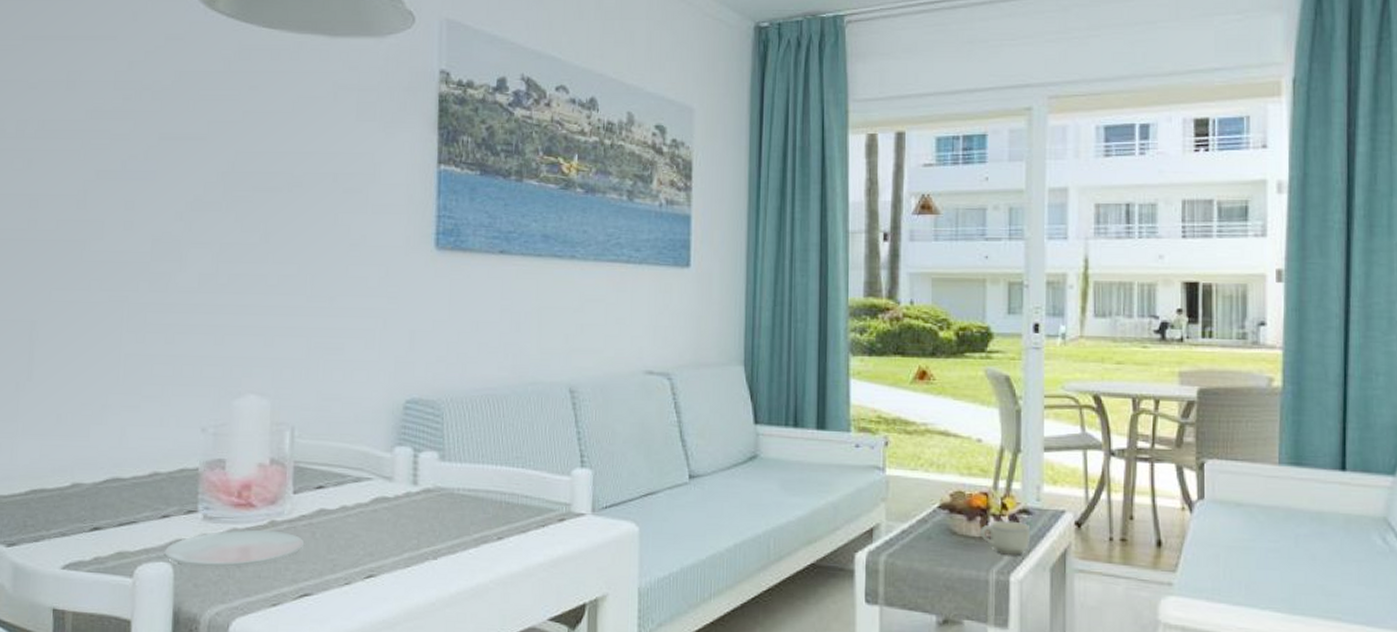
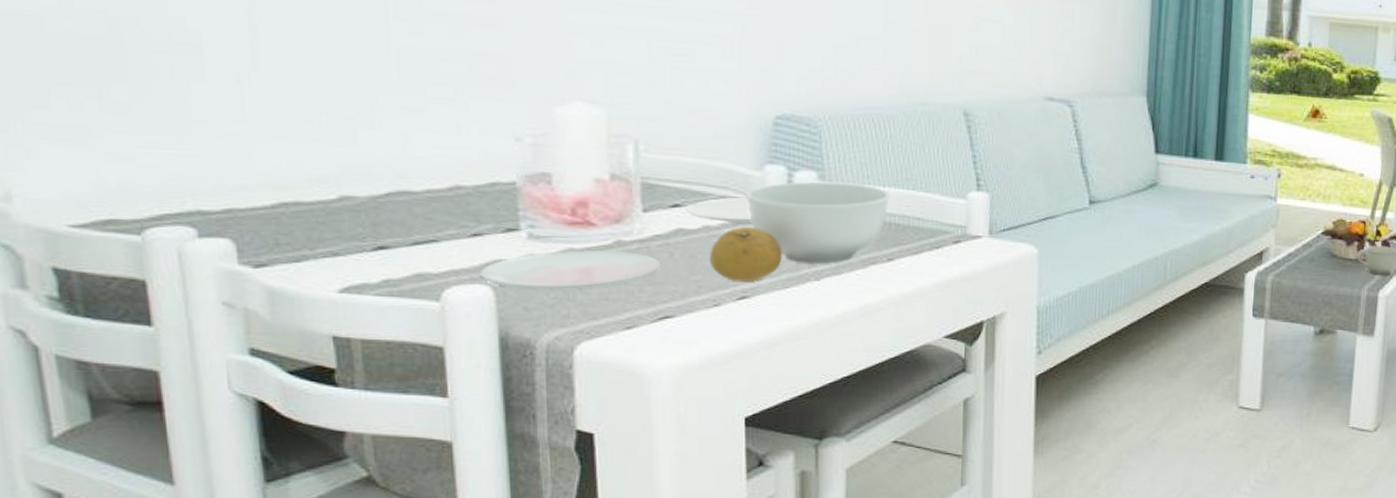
plate: none [327,478,382,505] -> present [684,197,752,225]
fruit: none [344,507,406,560] -> present [710,227,783,282]
bowl: none [377,461,502,543] -> present [746,181,890,264]

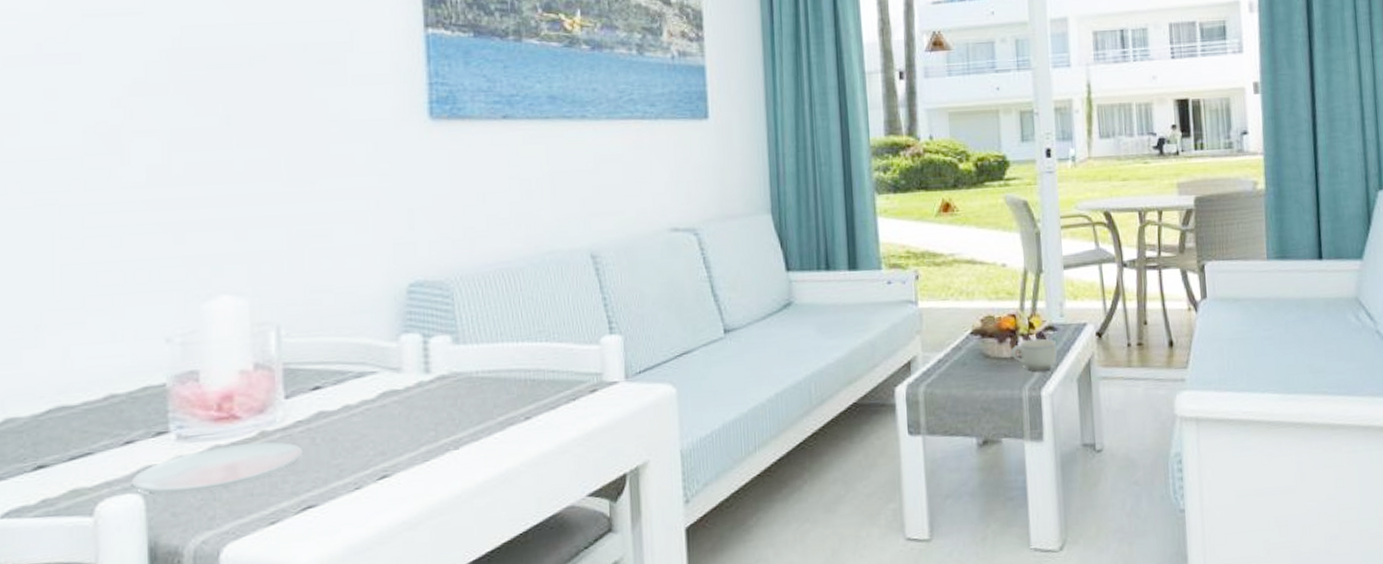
plate: present [684,197,752,225] -> none [325,370,390,401]
fruit: present [710,227,783,282] -> none [350,401,421,460]
bowl: present [746,181,890,264] -> none [383,342,524,433]

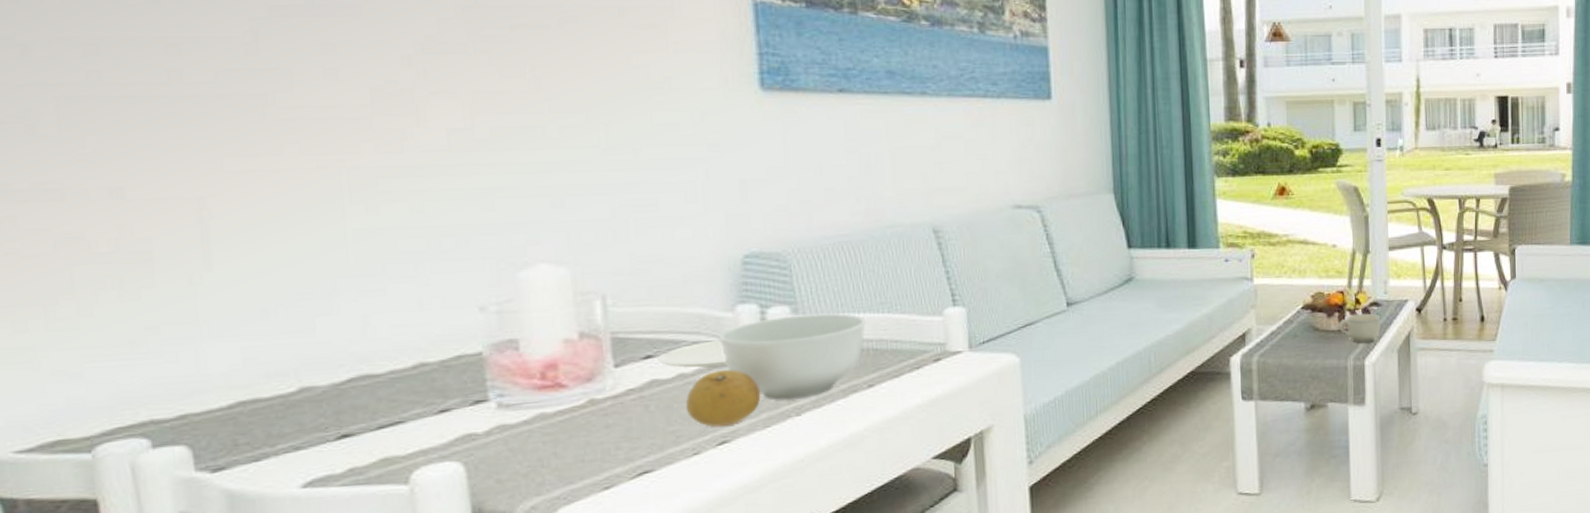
plate: present [132,442,302,494] -> none [450,409,635,461]
plate: none [325,370,390,401] -> present [657,340,727,369]
fruit: none [350,401,421,460] -> present [686,370,761,427]
bowl: none [383,342,524,433] -> present [719,313,866,400]

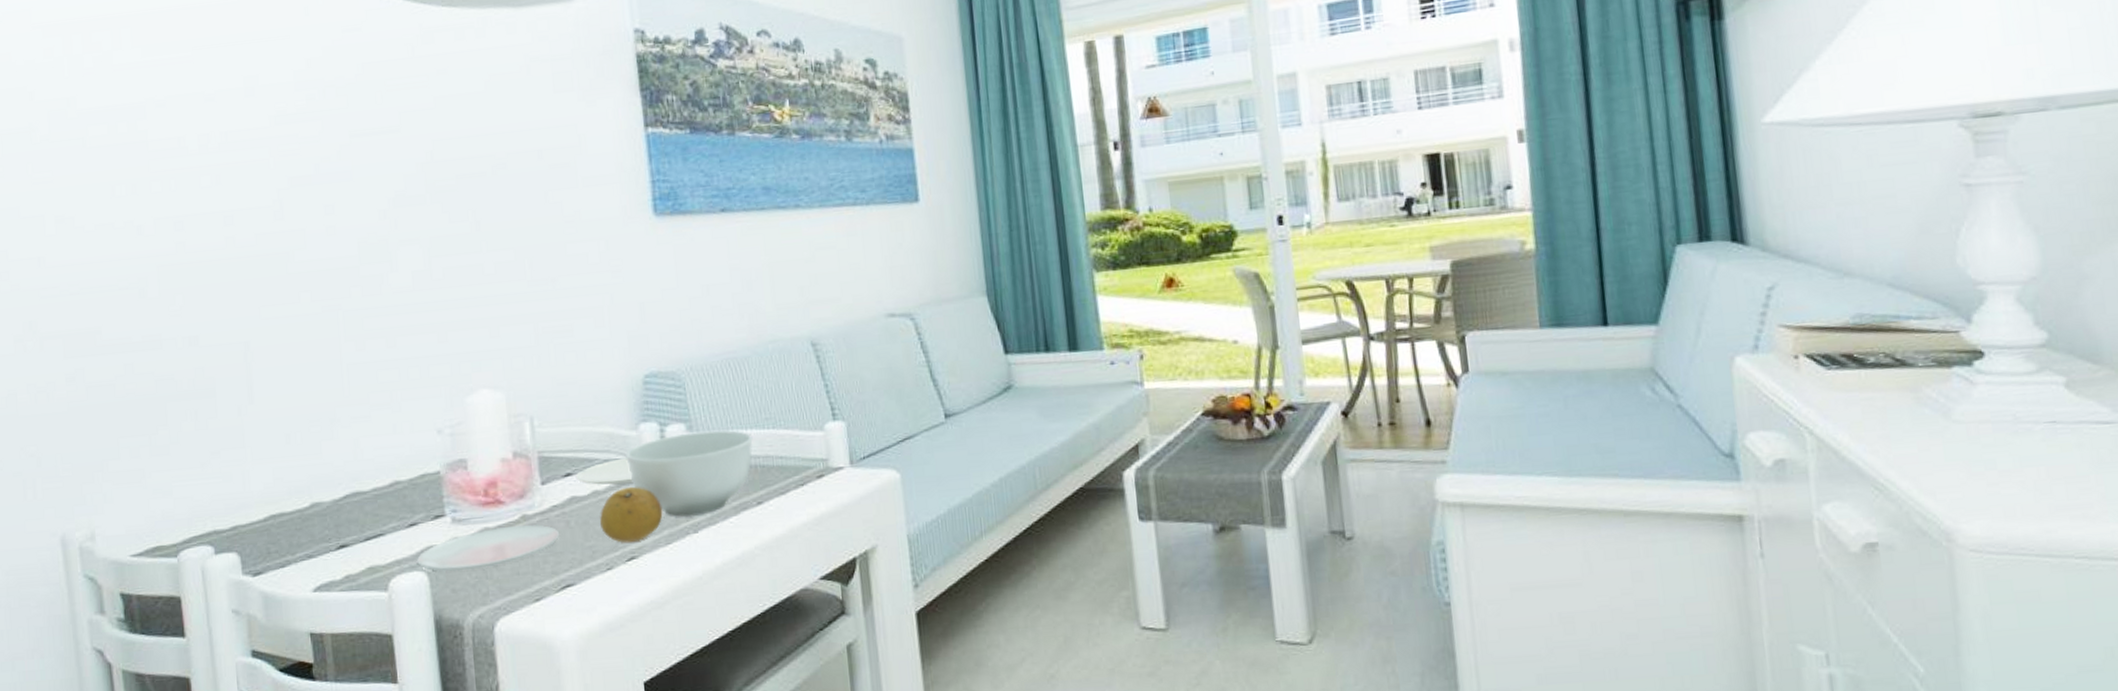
plate: none [450,409,635,461] -> present [417,525,559,572]
cup: present [1339,313,1381,343] -> none [1247,419,1298,454]

